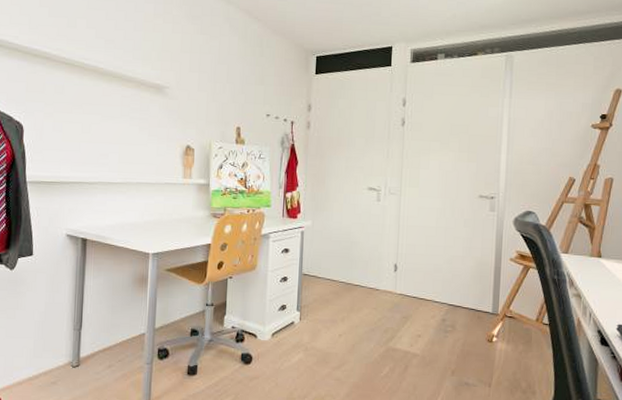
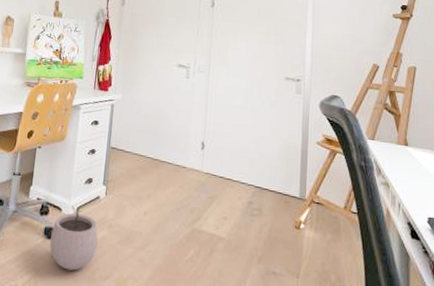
plant pot: none [248,332,294,392] -> present [50,206,98,271]

